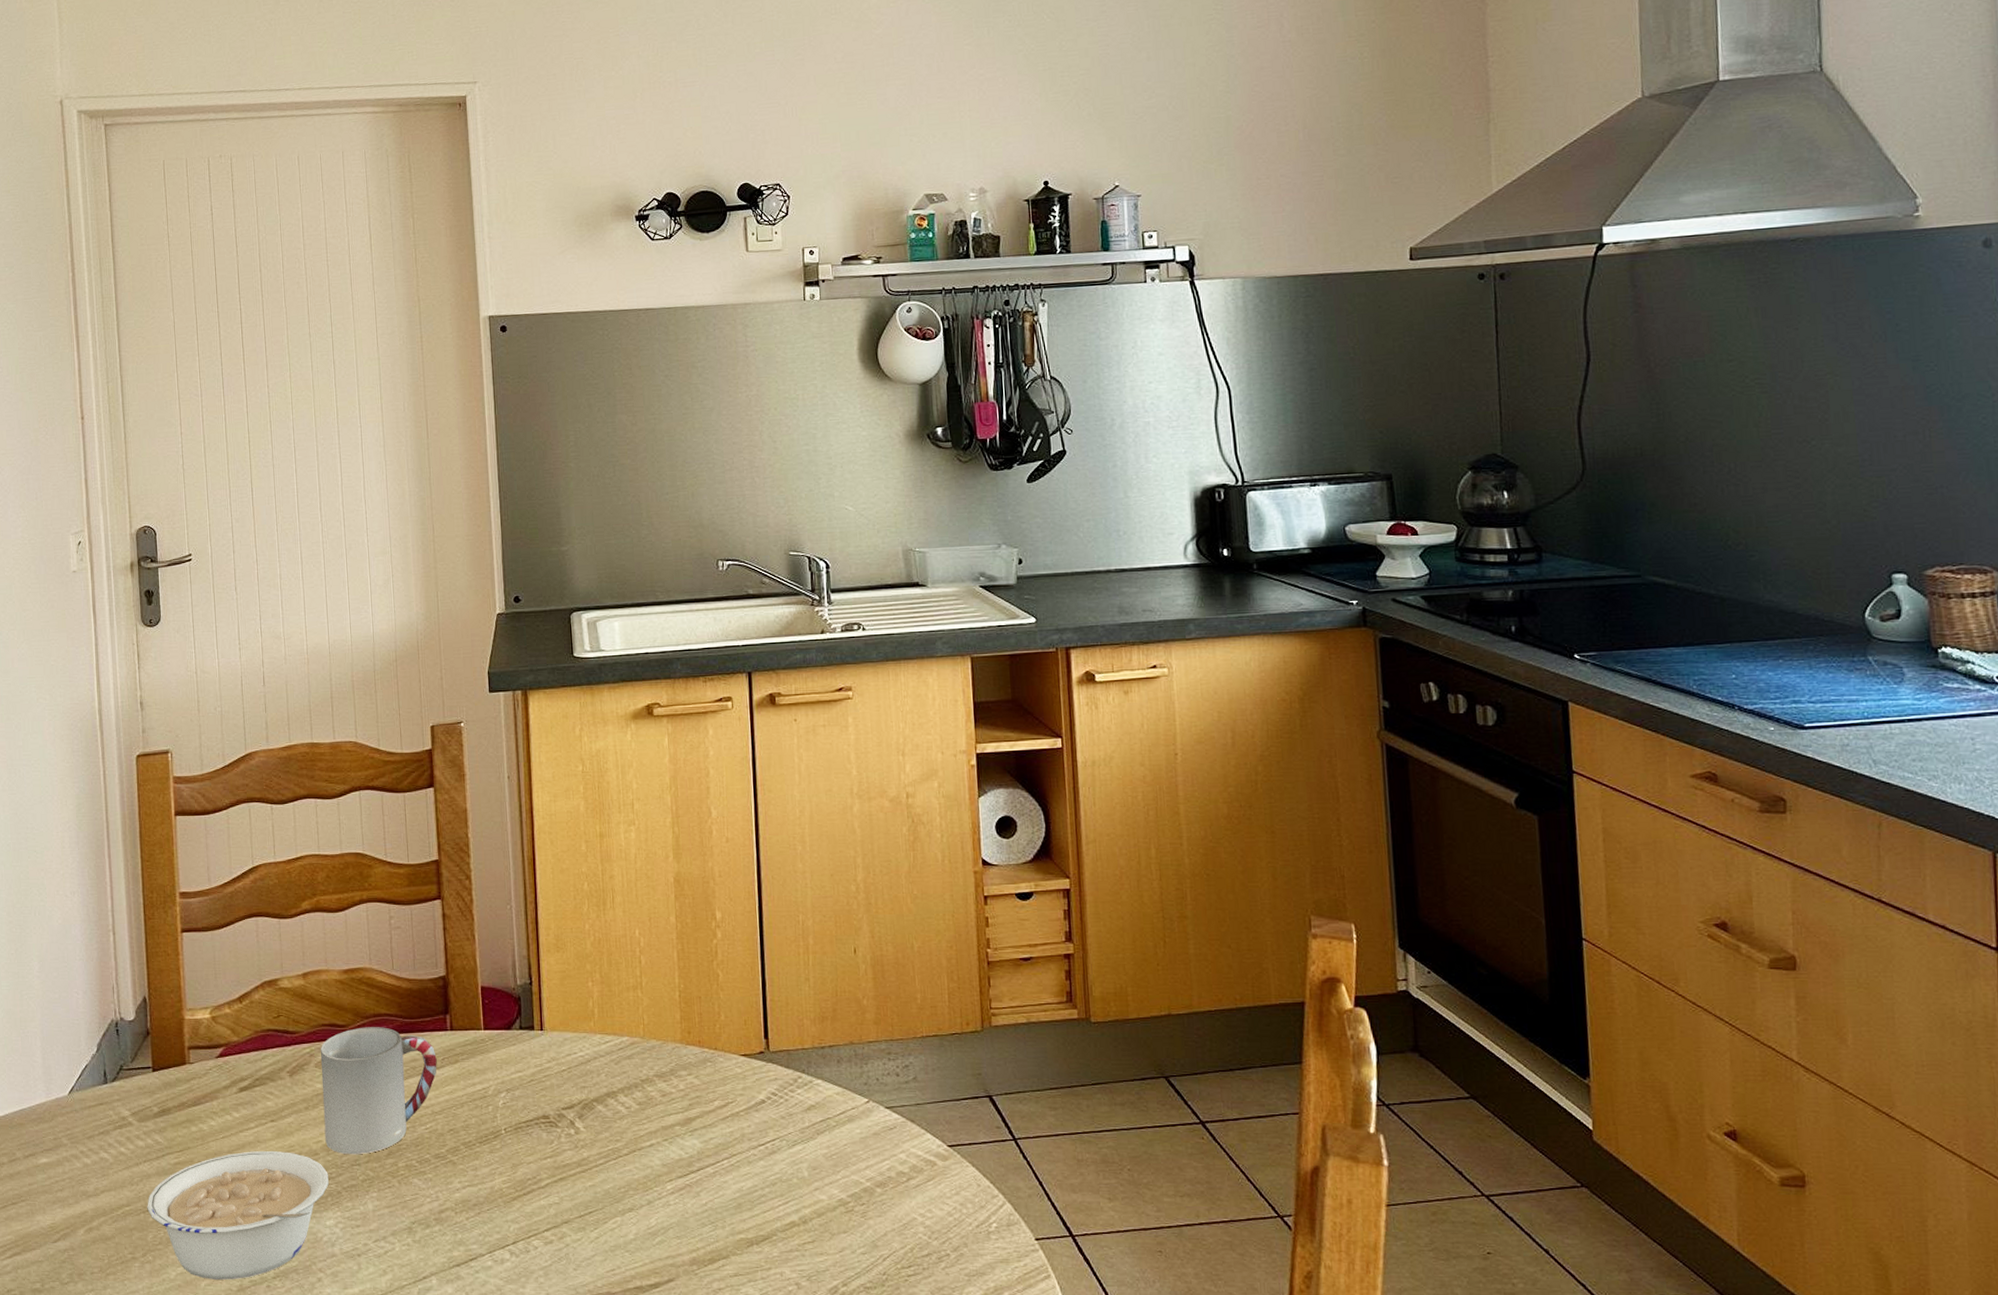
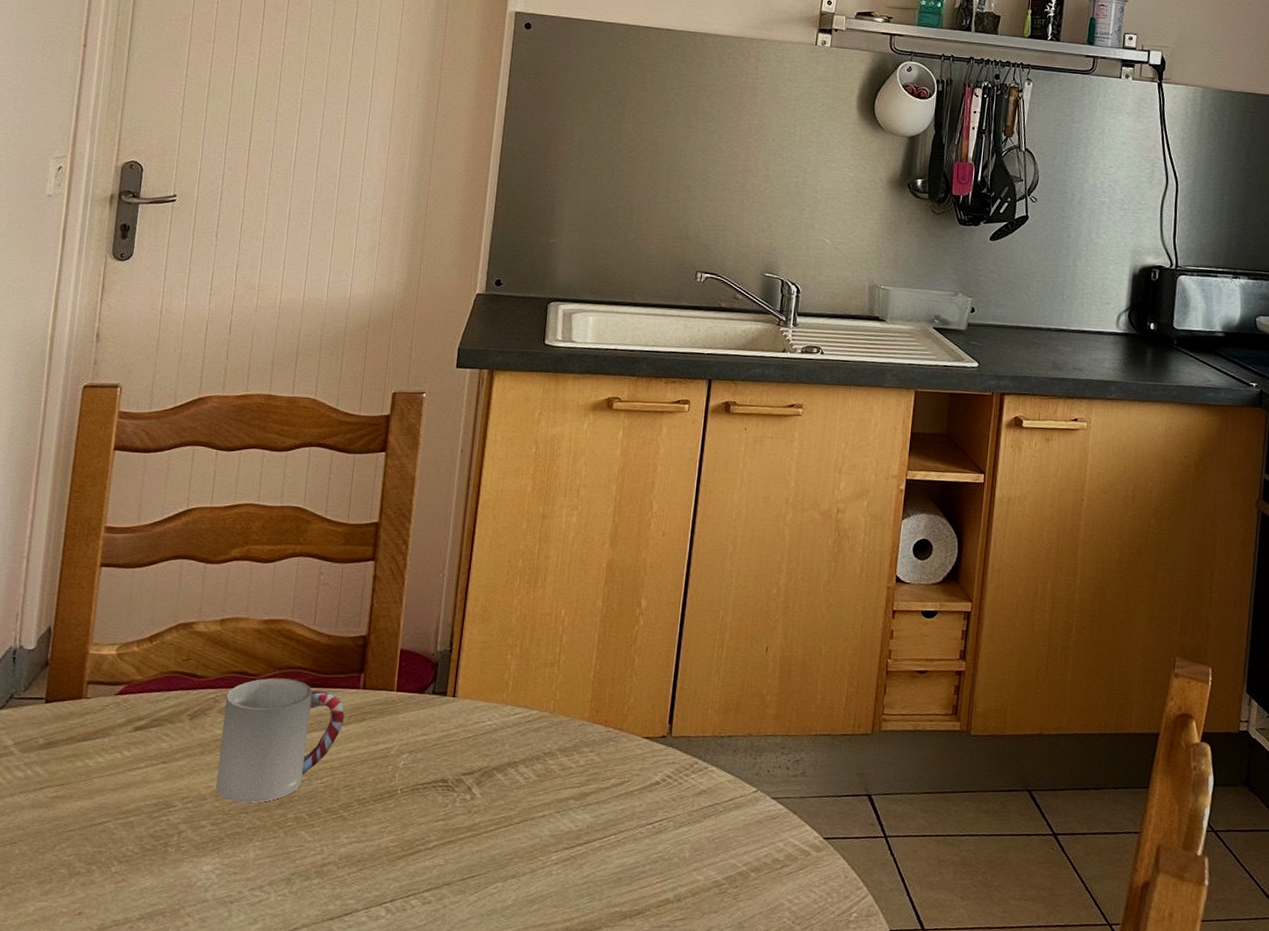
legume: present [147,1150,329,1280] -> none [15,791,213,919]

